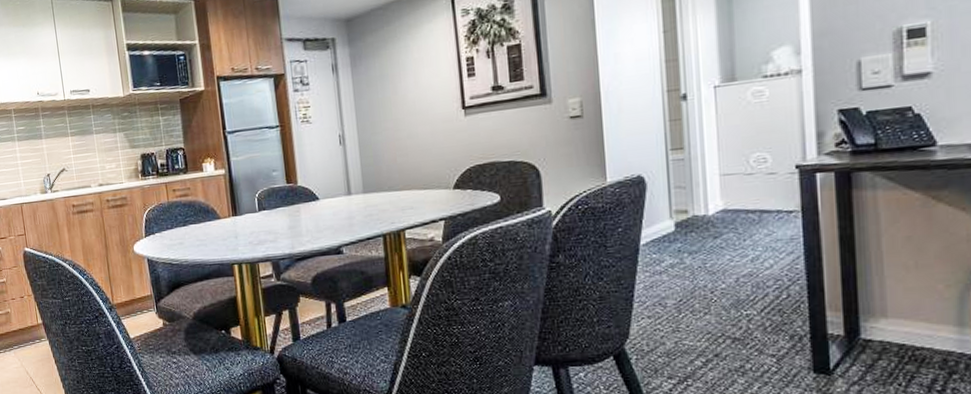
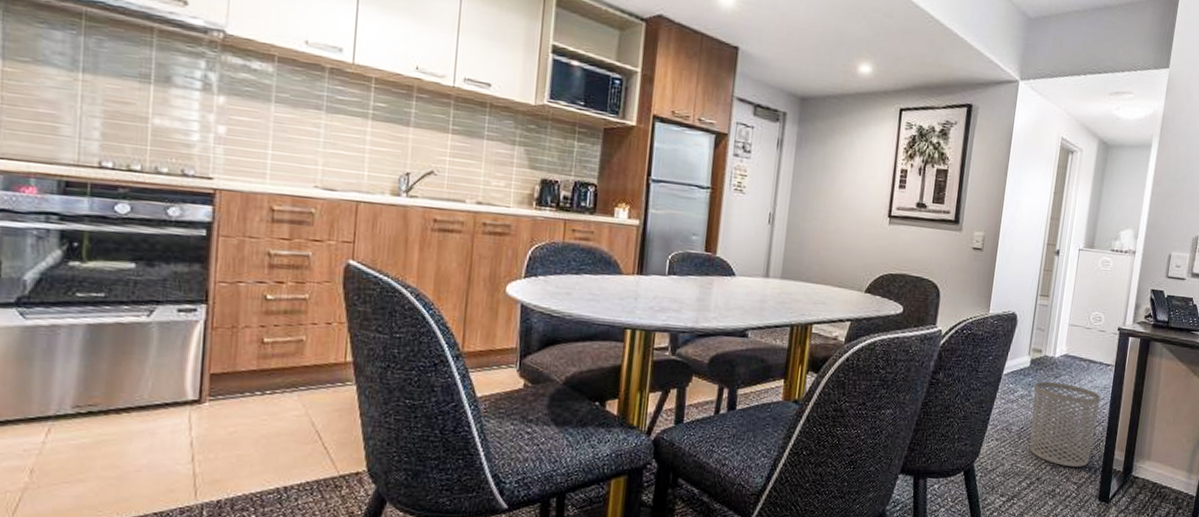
waste bin: none [688,242,789,338] -> present [1030,381,1101,468]

